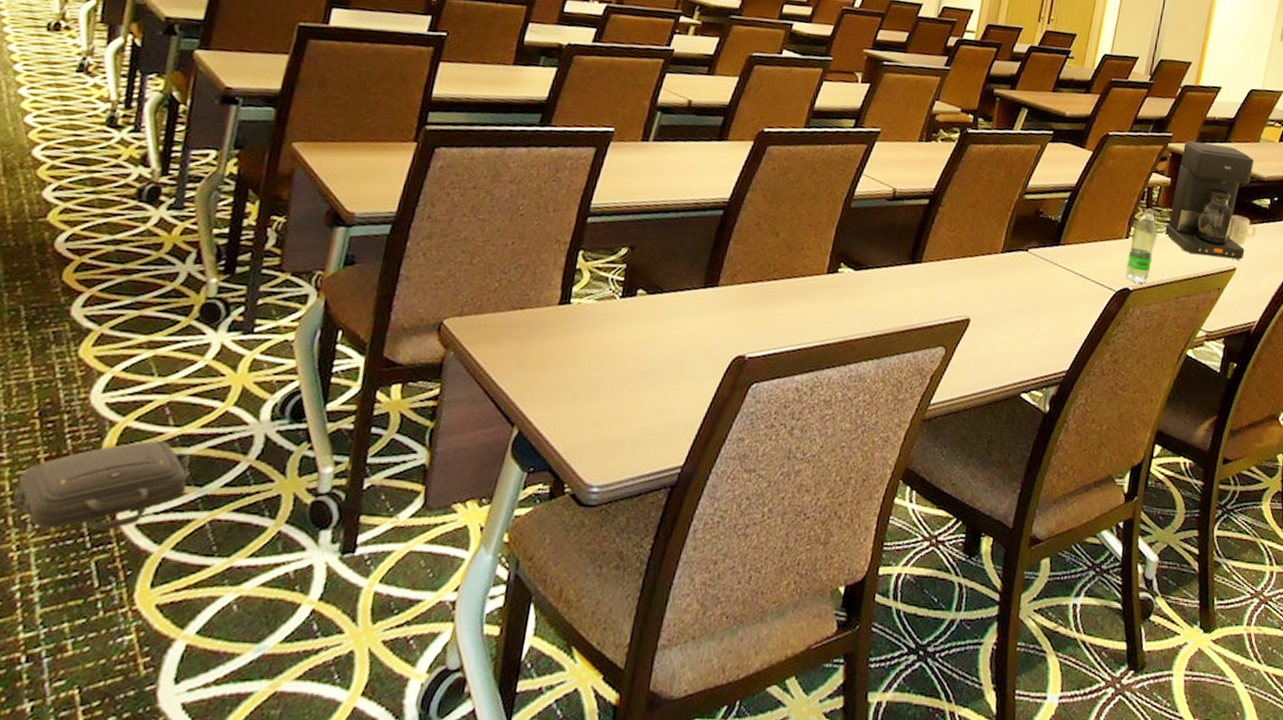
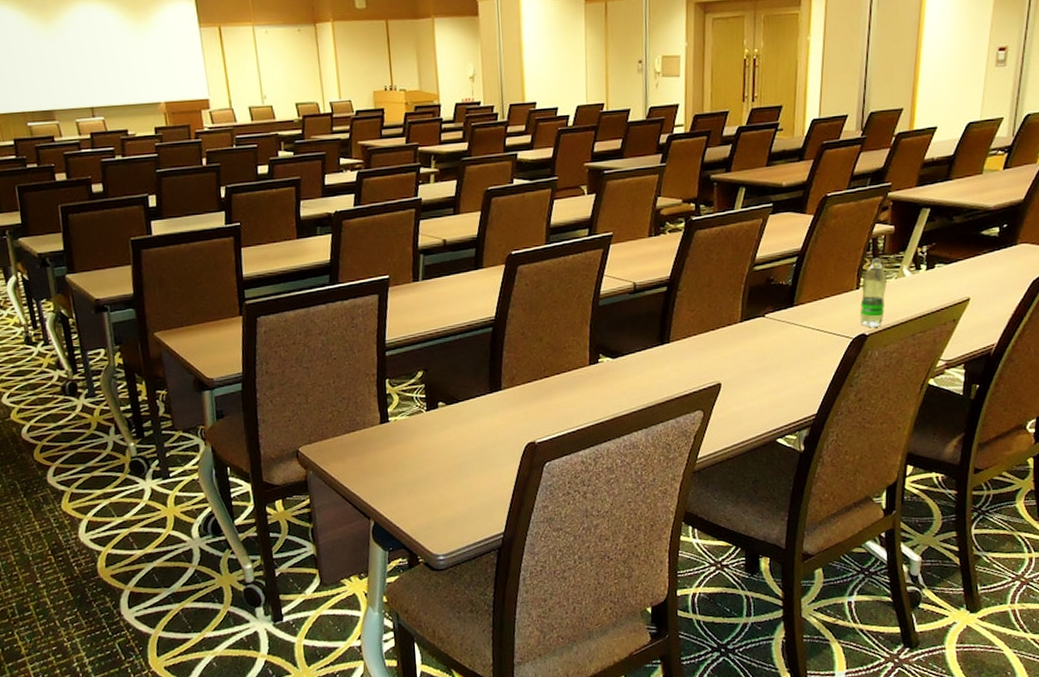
laptop bag: present [12,441,191,531] -> none [54,560,160,626]
coffee maker: present [1165,140,1255,260] -> none [894,184,979,293]
mug: present [1229,215,1257,245] -> none [960,248,988,276]

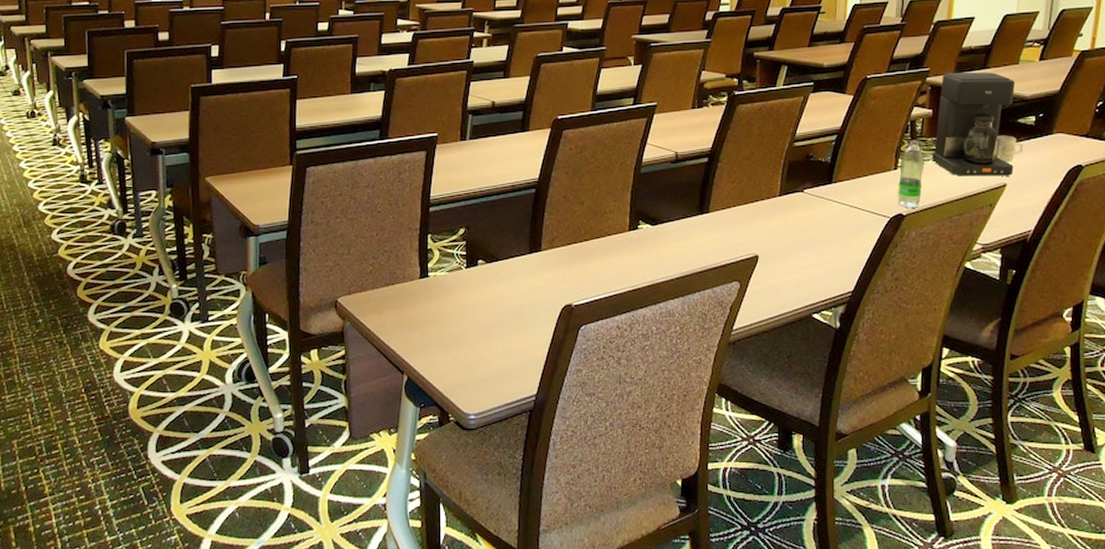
coffee maker: none [894,184,979,293] -> present [932,72,1016,176]
mug: none [960,248,988,276] -> present [997,135,1024,162]

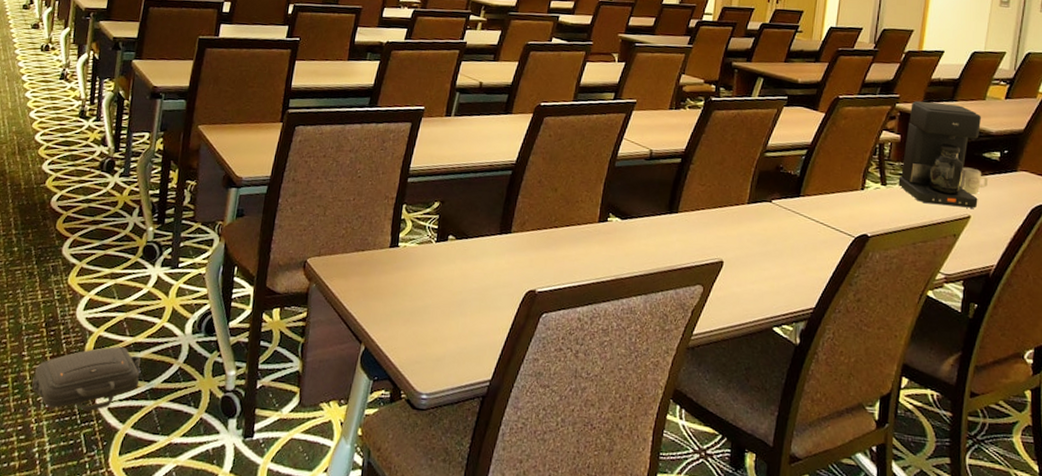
laptop bag: none [82,403,189,467] -> present [31,346,141,412]
bottle: present [897,140,924,208] -> none [863,162,891,230]

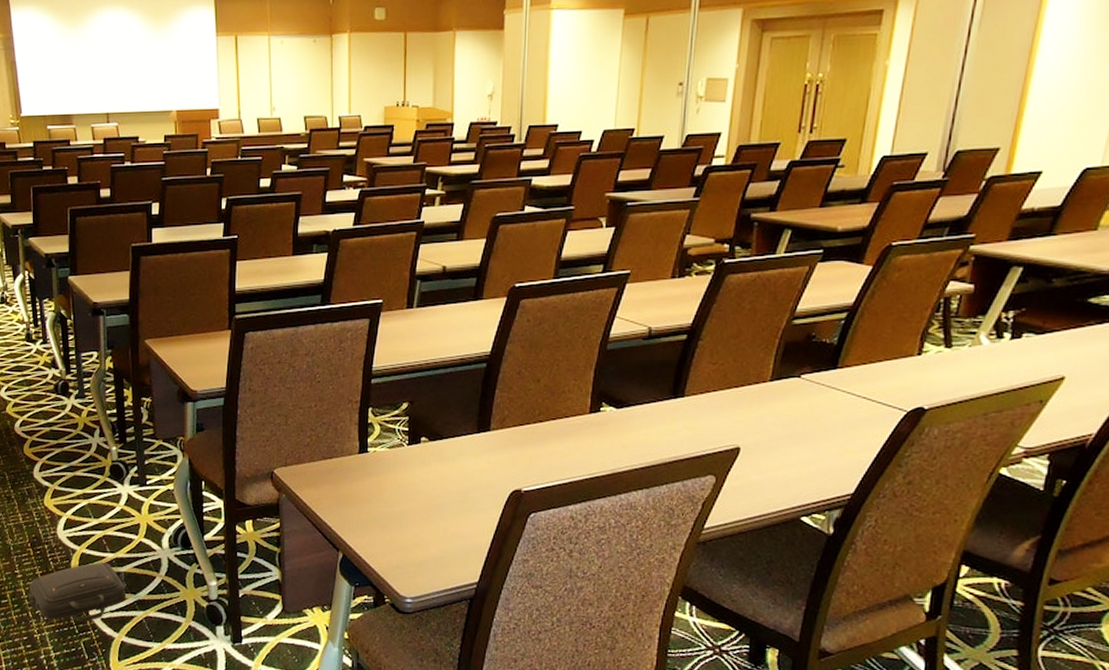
coffee maker: present [898,100,982,208] -> none [968,239,1091,367]
mug: present [962,167,989,195] -> none [1055,317,1094,350]

